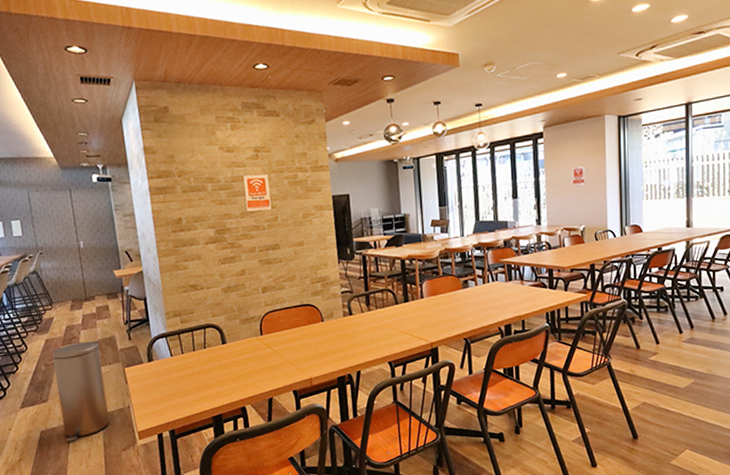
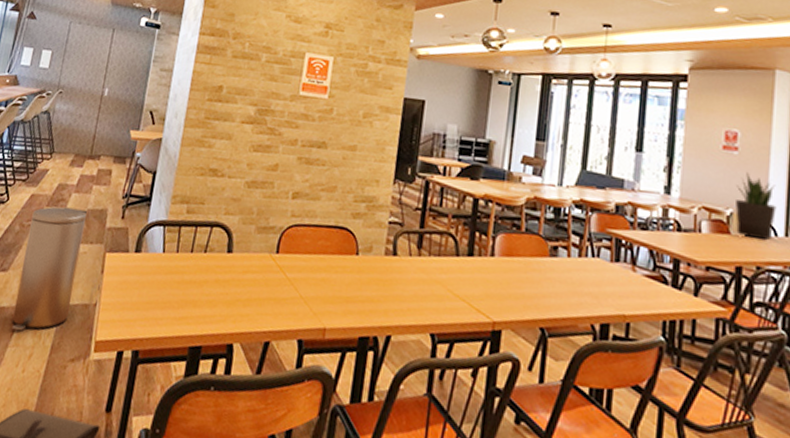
planter: none [586,197,614,243] -> present [735,173,777,241]

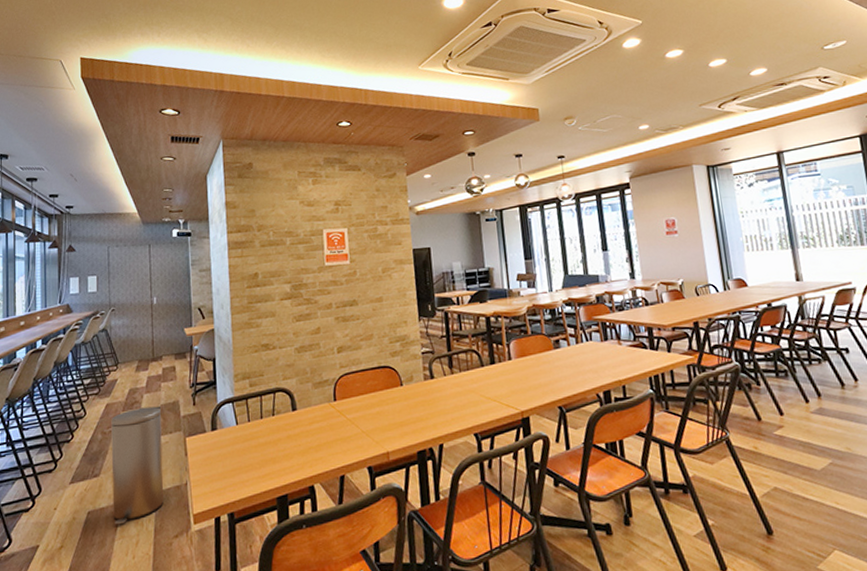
planter: present [735,173,777,241] -> none [682,249,715,298]

